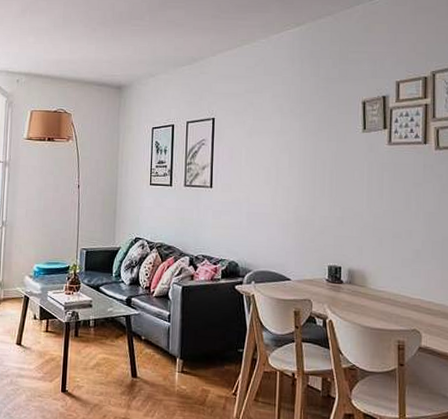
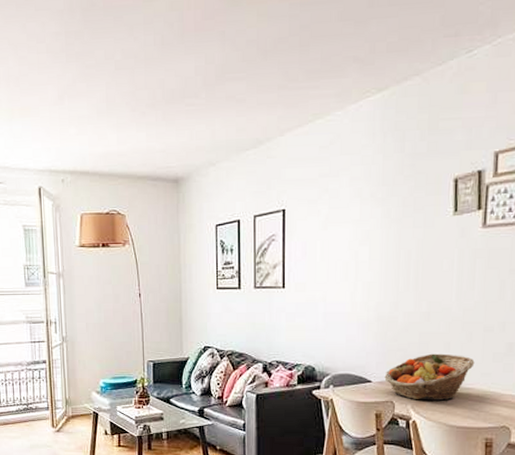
fruit basket: none [302,256,385,302] -> present [384,353,475,401]

